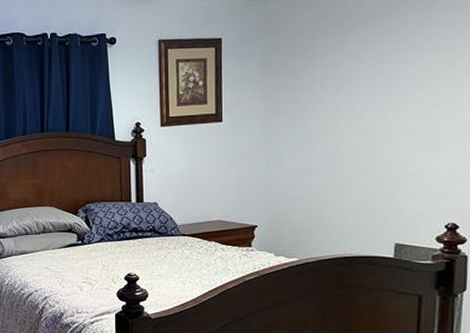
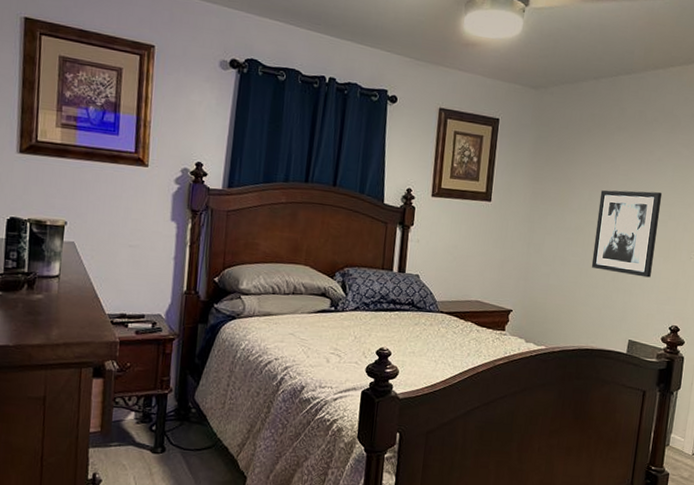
wall art: none [341,82,422,176] -> present [591,190,663,278]

